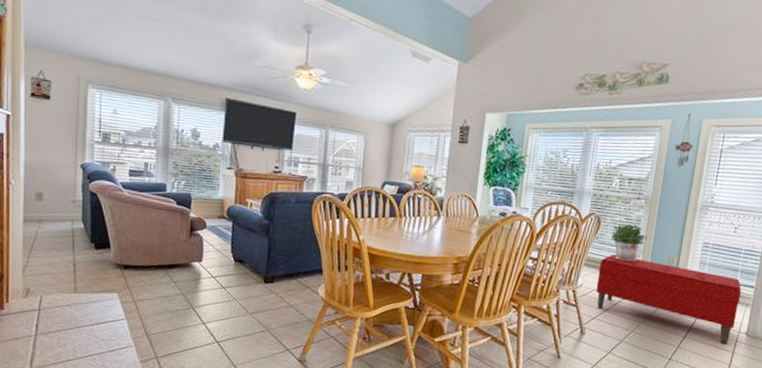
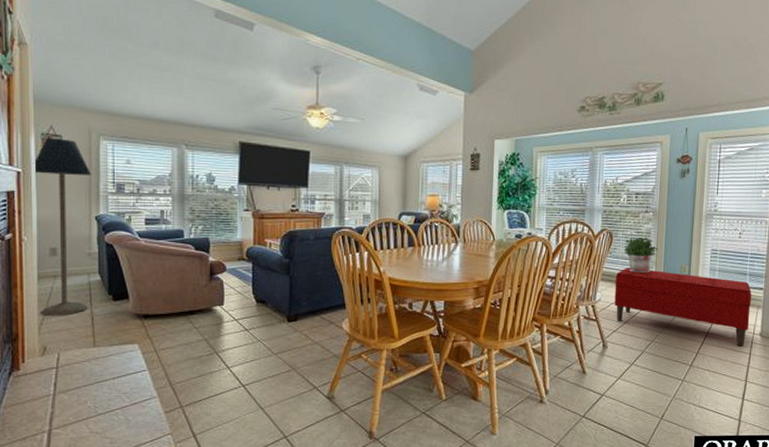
floor lamp: none [22,82,78,260] -> present [33,138,91,317]

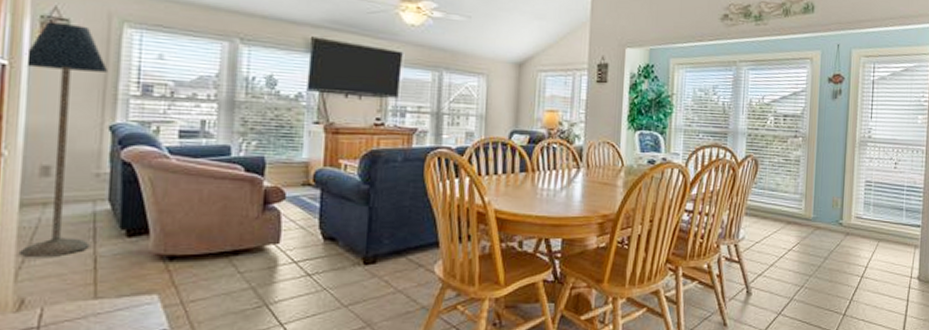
bench: present [614,267,752,347] -> none [759,200,909,292]
potted plant: present [623,236,659,273] -> none [770,165,809,207]

